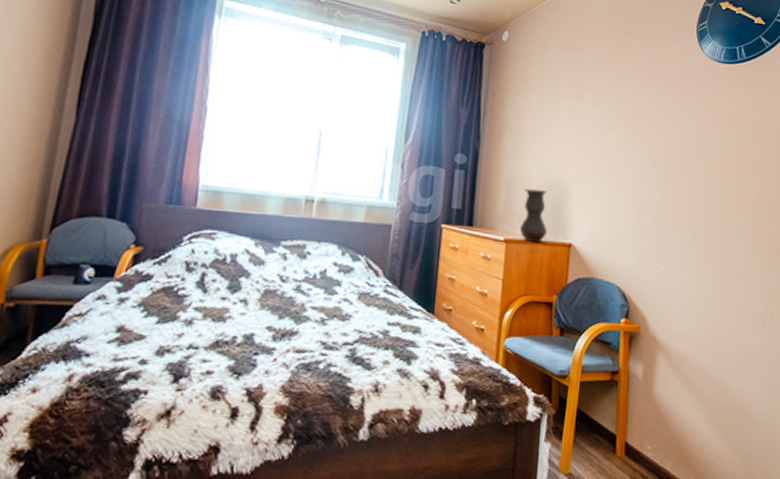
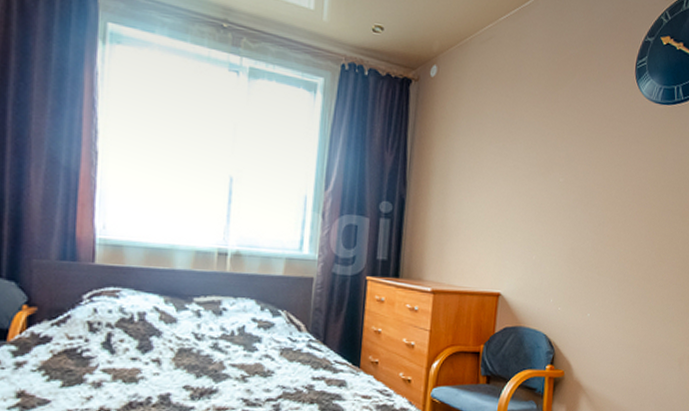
vase: present [520,188,547,244] -> none [448,237,476,294]

